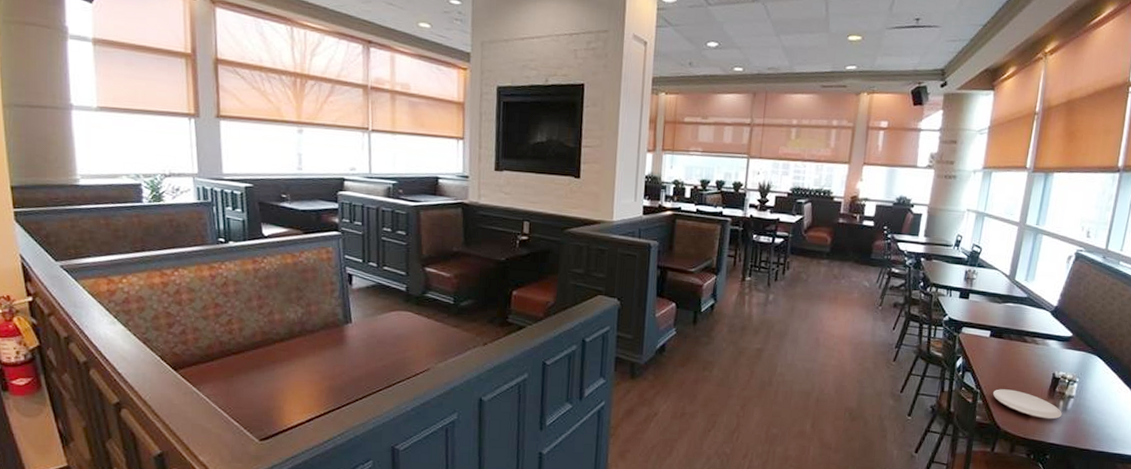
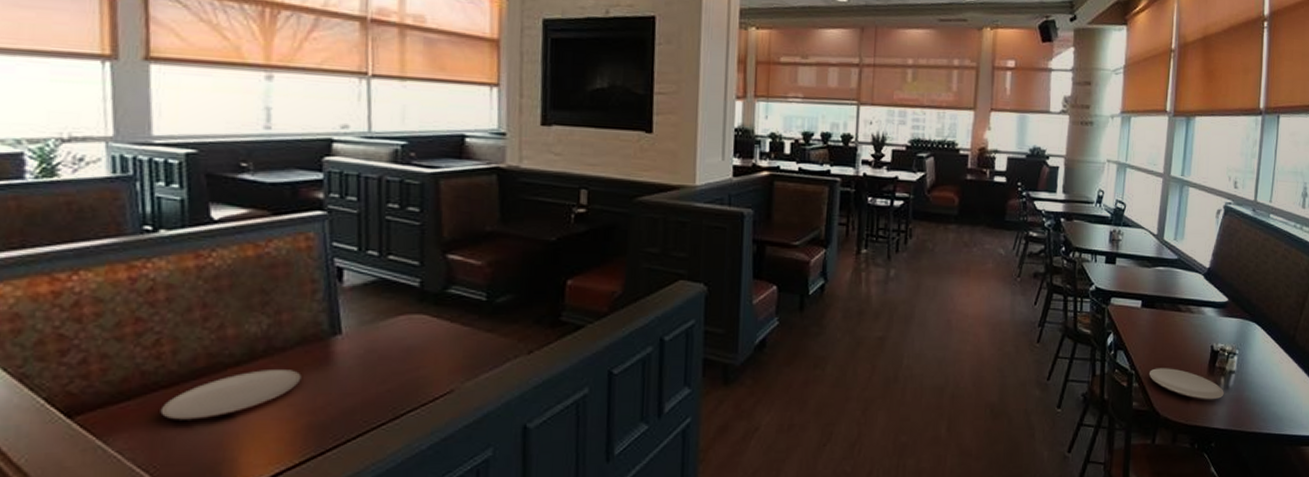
plate: none [232,345,325,378] -> present [160,370,302,420]

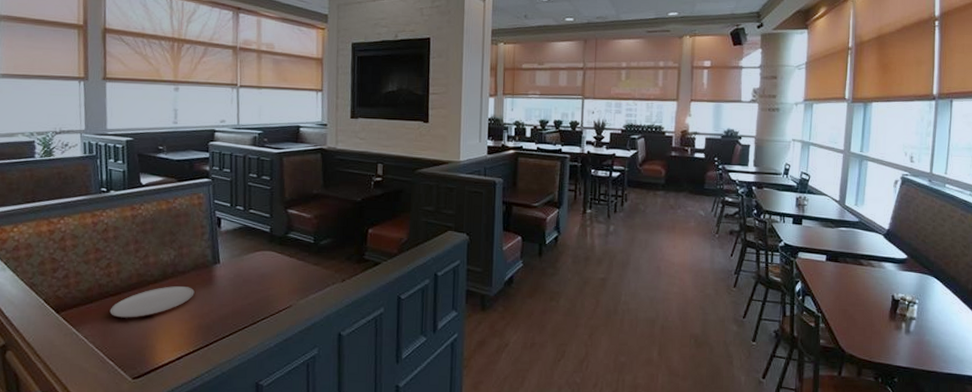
plate: present [1148,368,1224,400] -> none [834,312,905,342]

